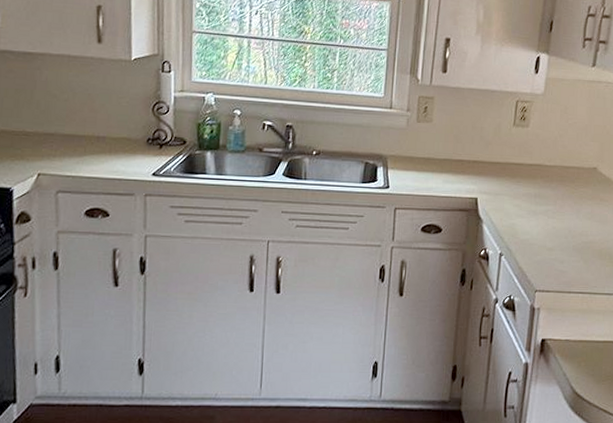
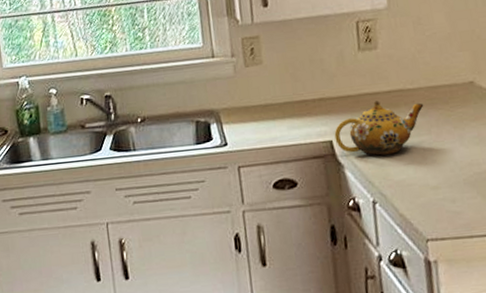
teapot: none [480,170,555,217] -> present [334,100,424,156]

